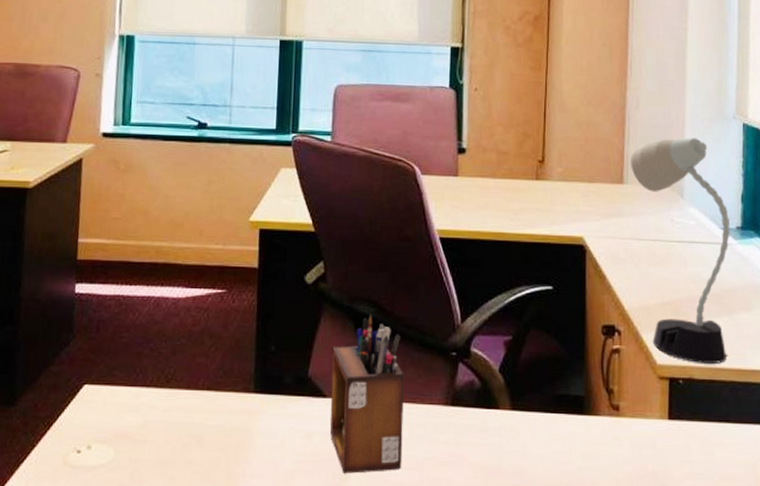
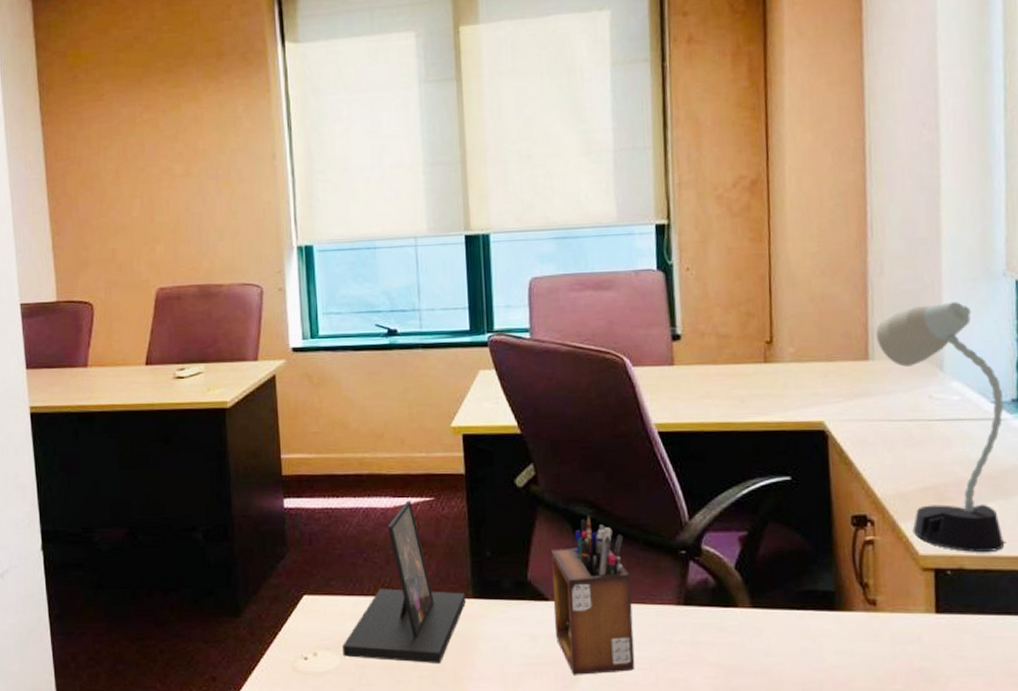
photo frame: none [118,291,248,459] -> present [342,500,466,663]

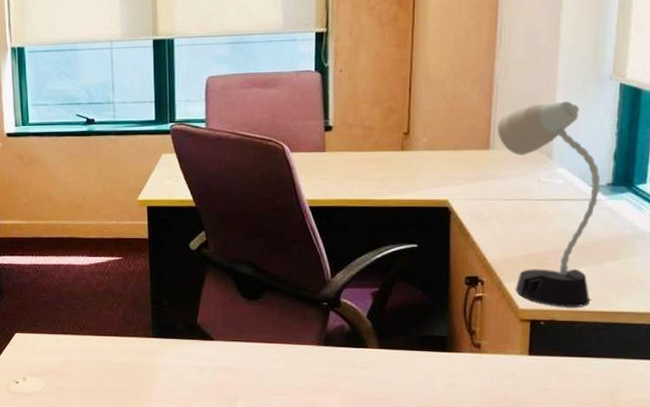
photo frame: present [342,500,466,663] -> none [47,259,147,388]
desk organizer: present [550,515,635,675] -> none [217,273,282,399]

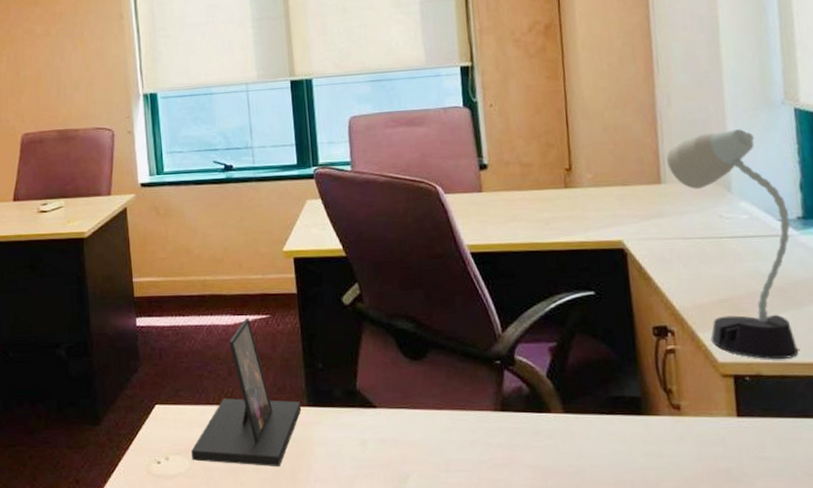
photo frame: none [47,259,147,388] -> present [191,318,302,466]

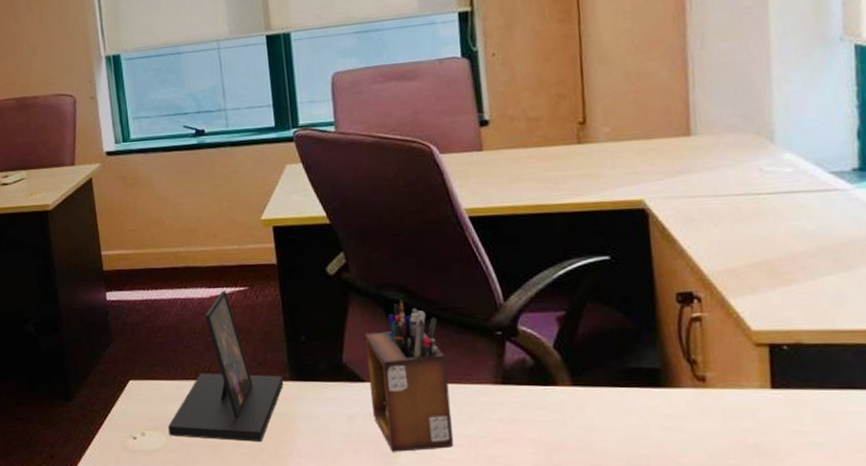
desk organizer: none [376,329,458,477] -> present [364,300,454,452]
desk lamp: present [667,129,798,360] -> none [698,71,846,327]

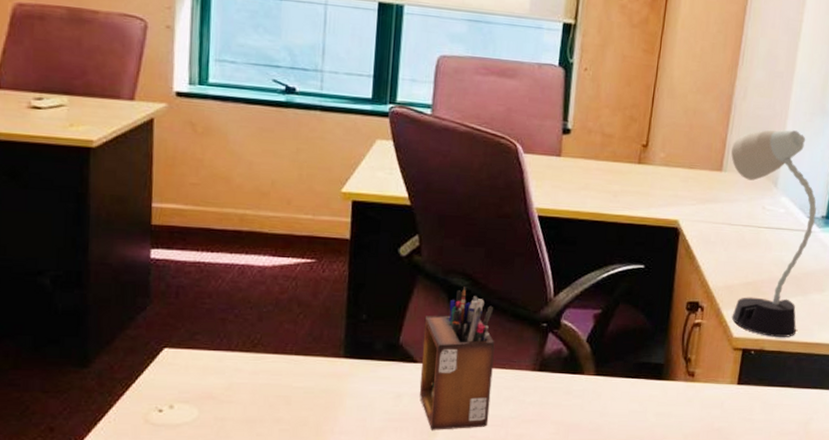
photo frame: present [168,290,284,442] -> none [202,260,337,417]
desk lamp: none [698,71,846,327] -> present [731,130,817,338]

